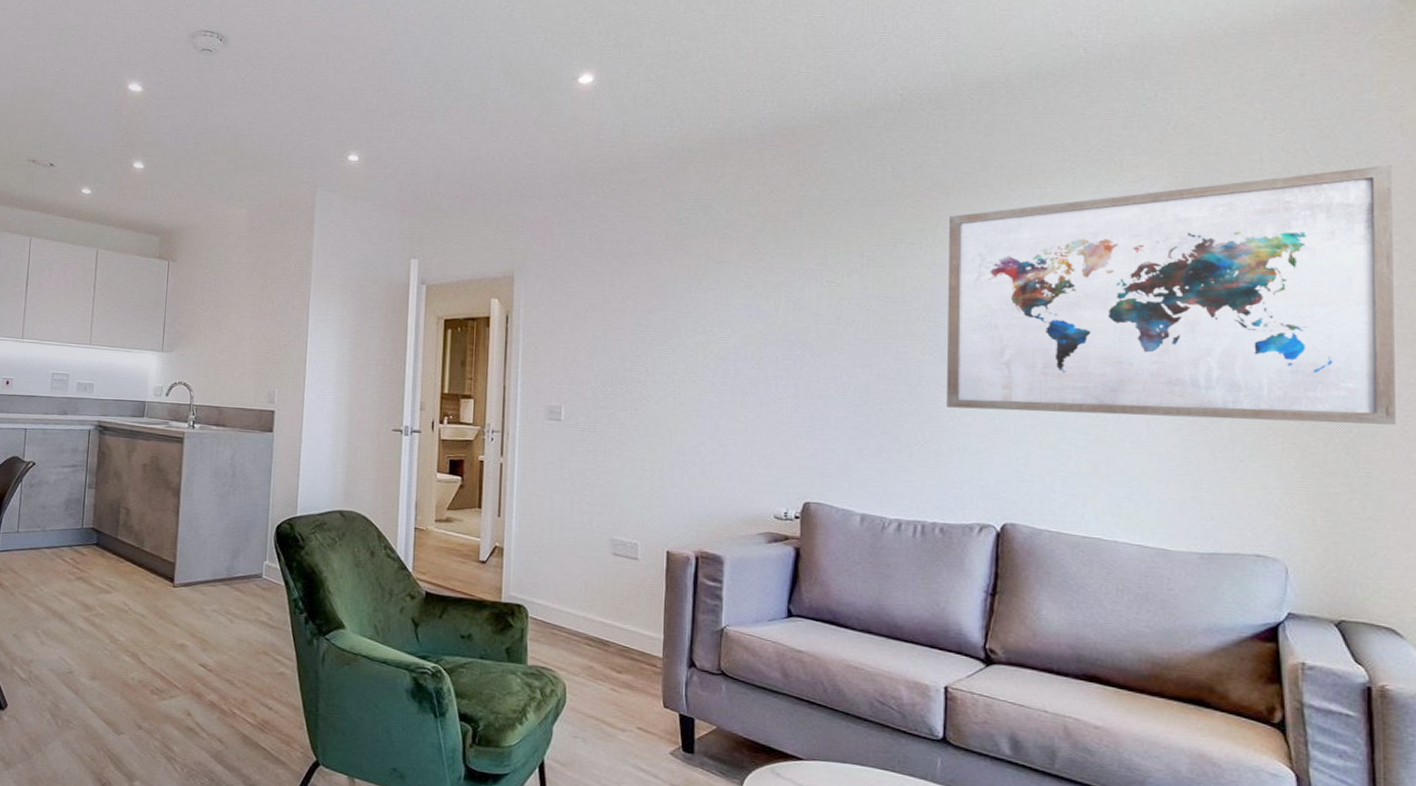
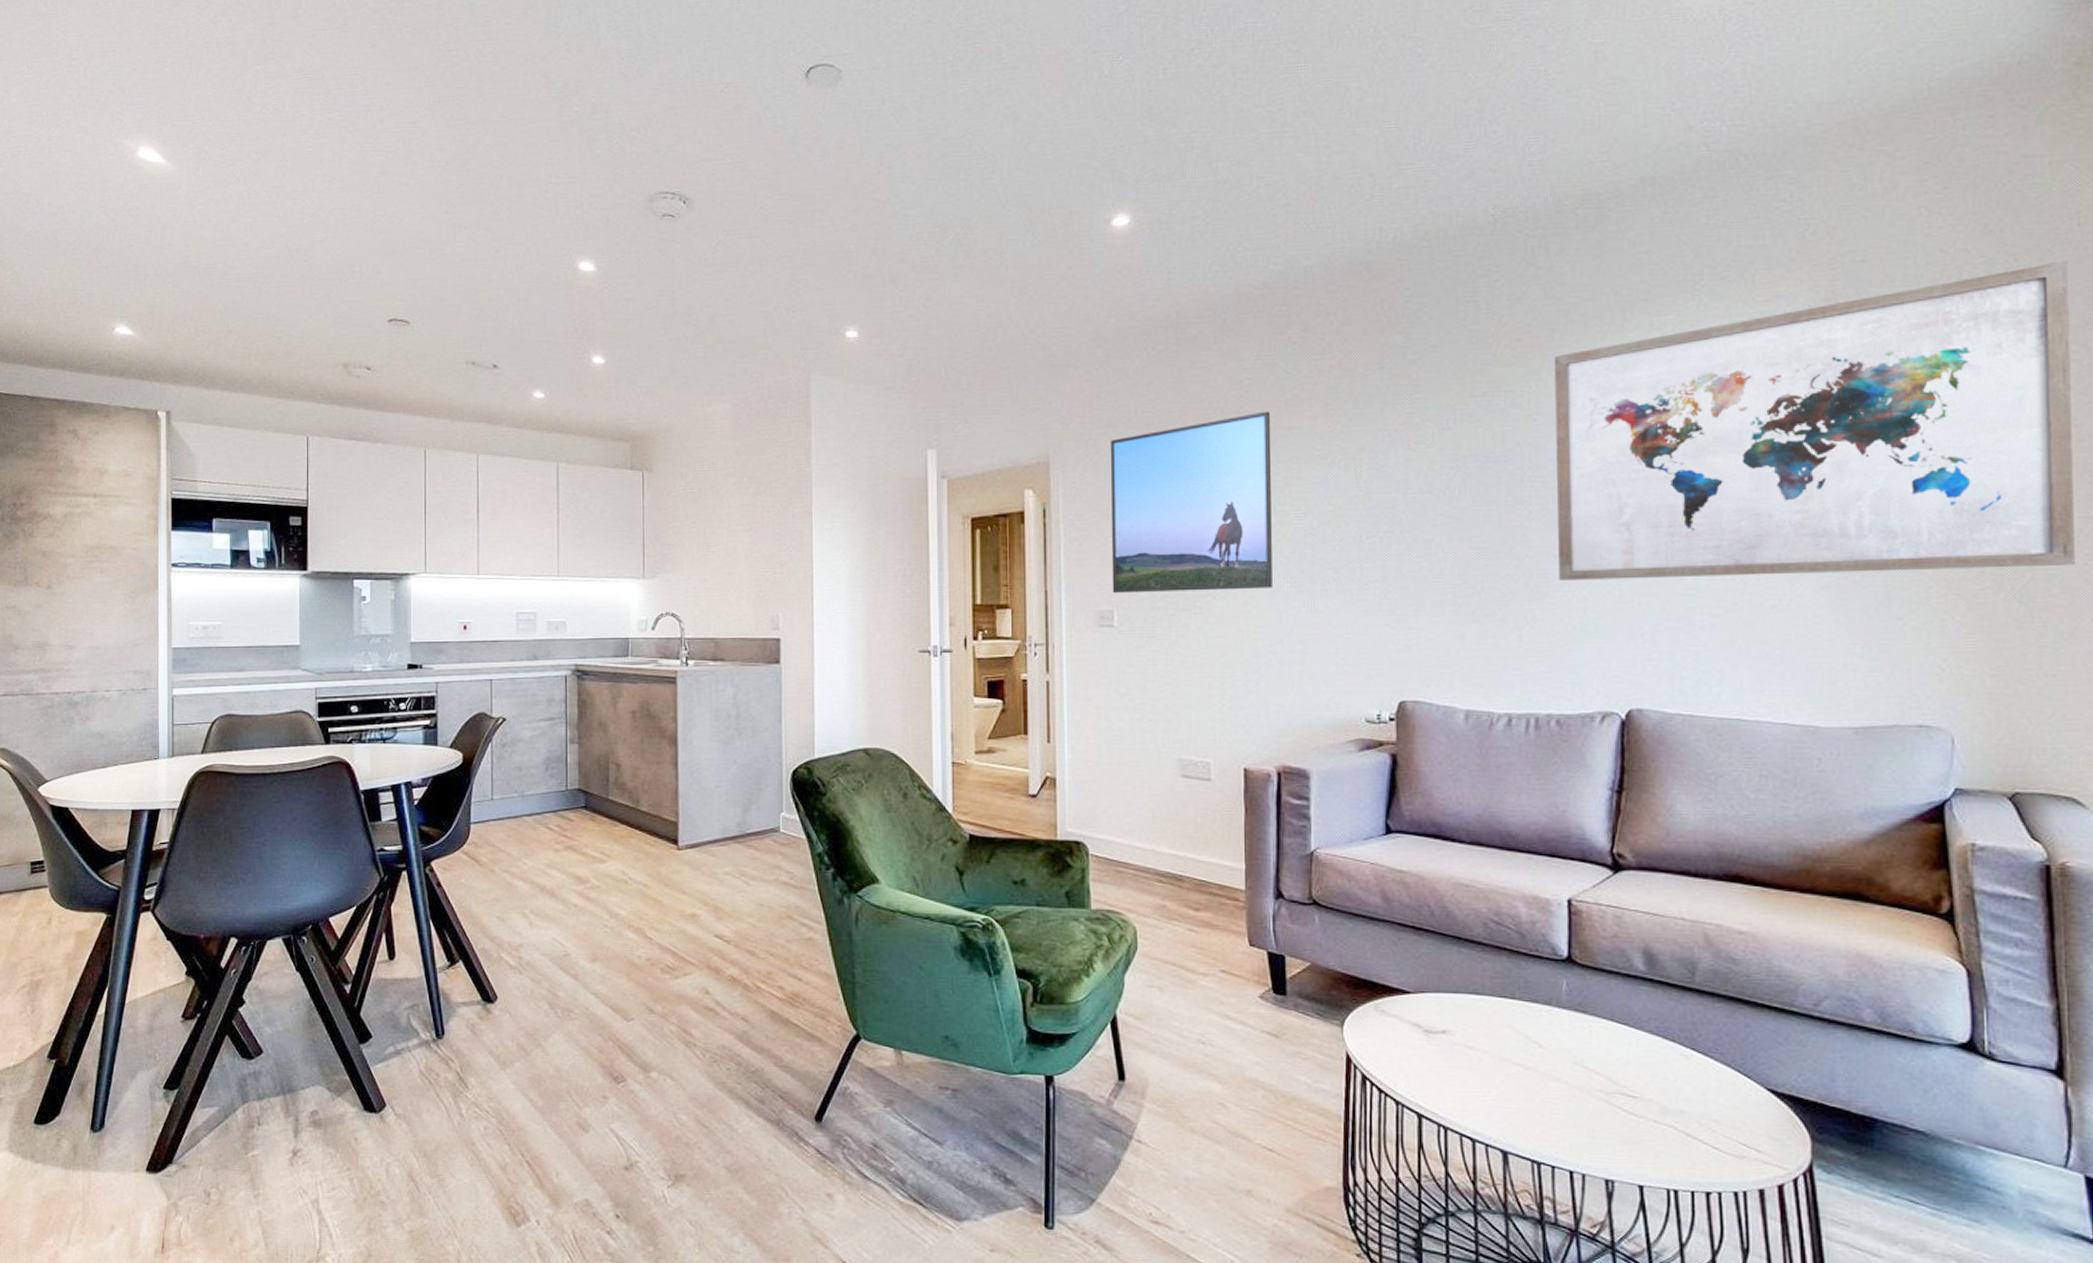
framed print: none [561,246,705,397] -> present [1110,411,1272,594]

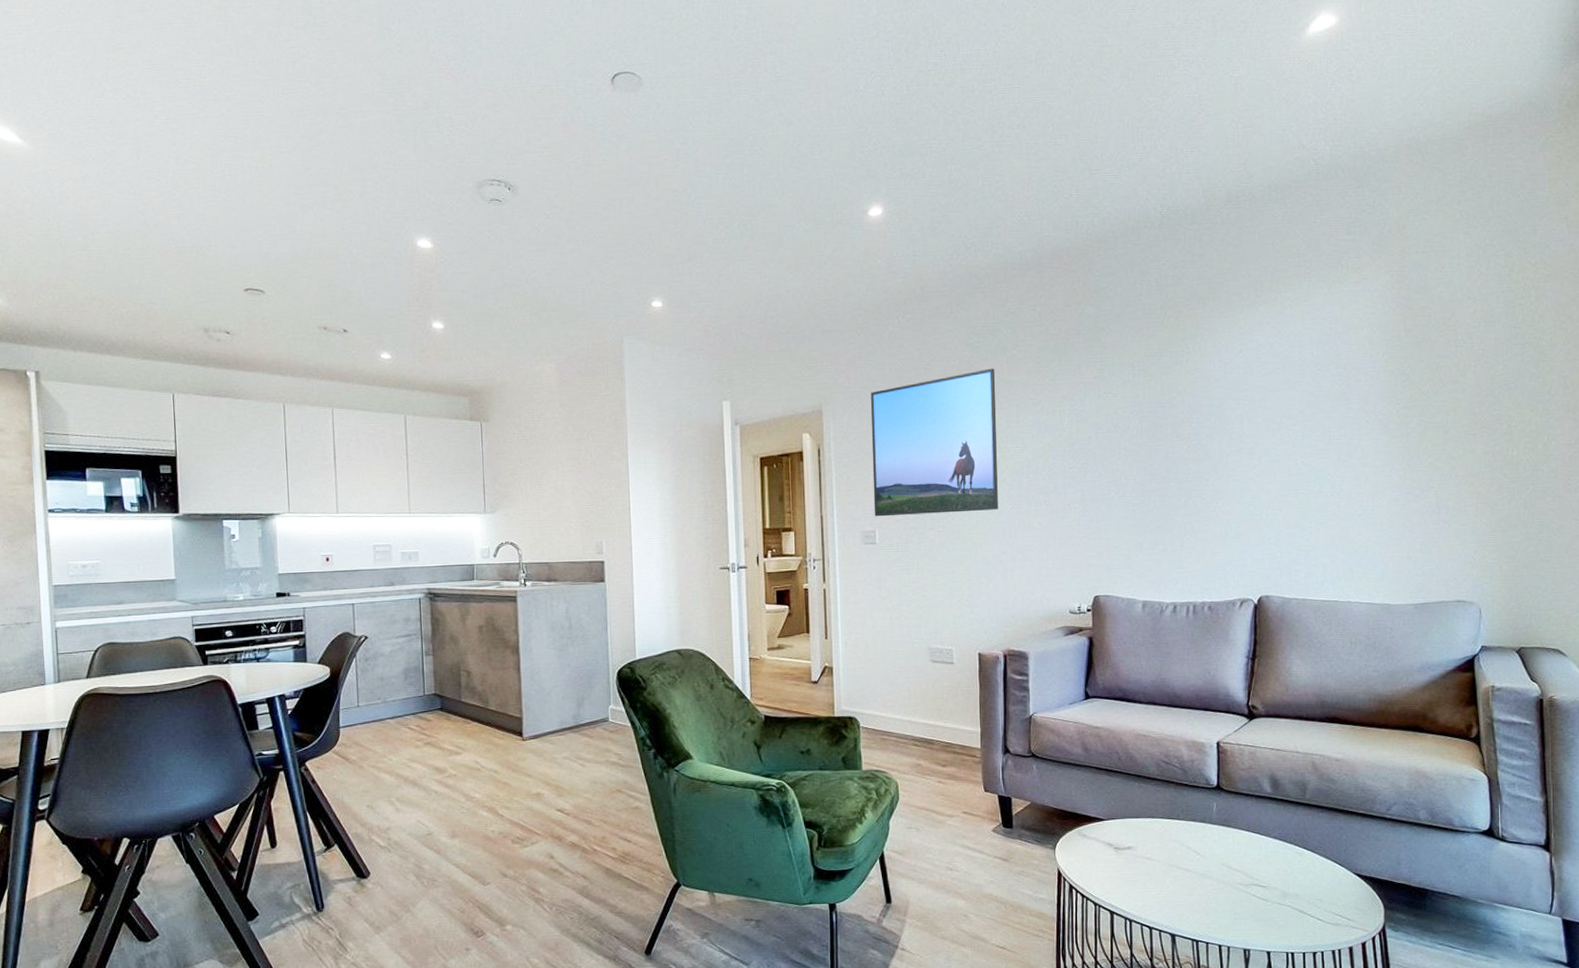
wall art: present [1555,260,2075,580] -> none [1206,254,1562,499]

